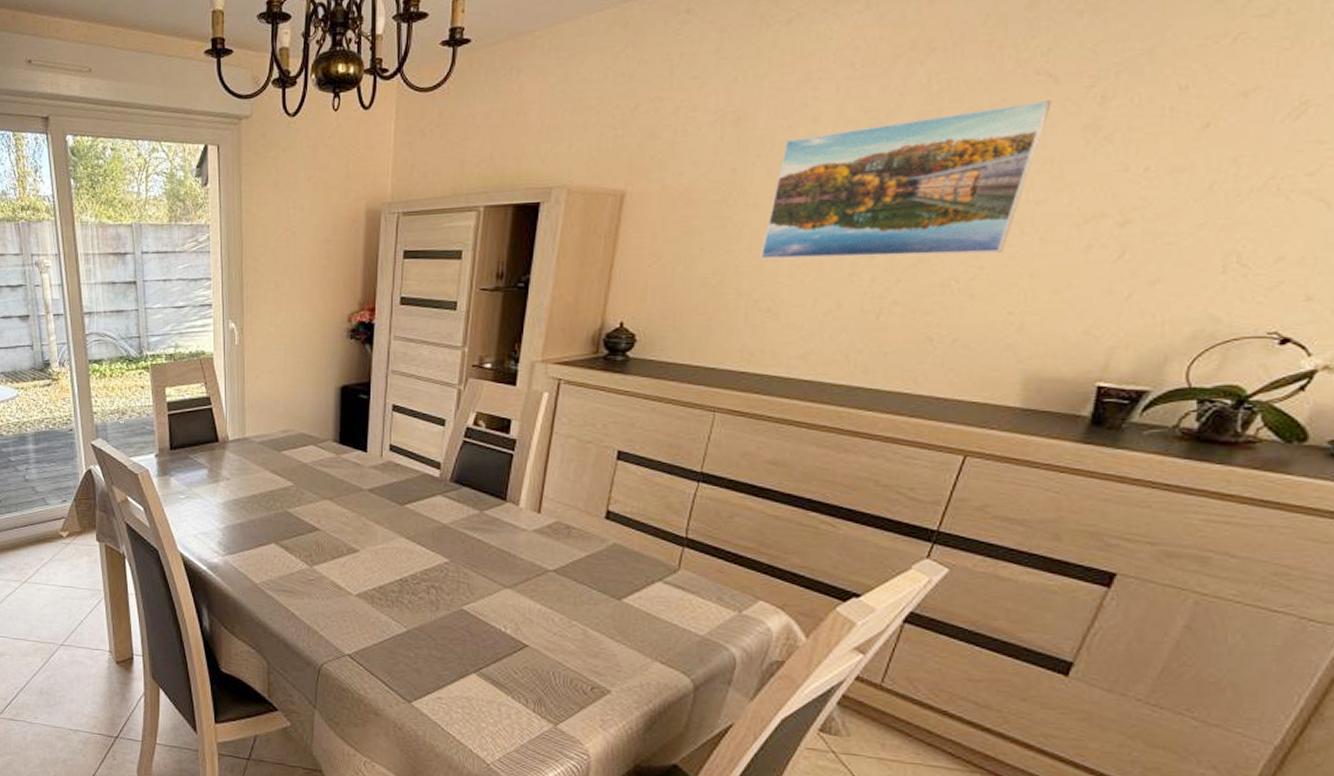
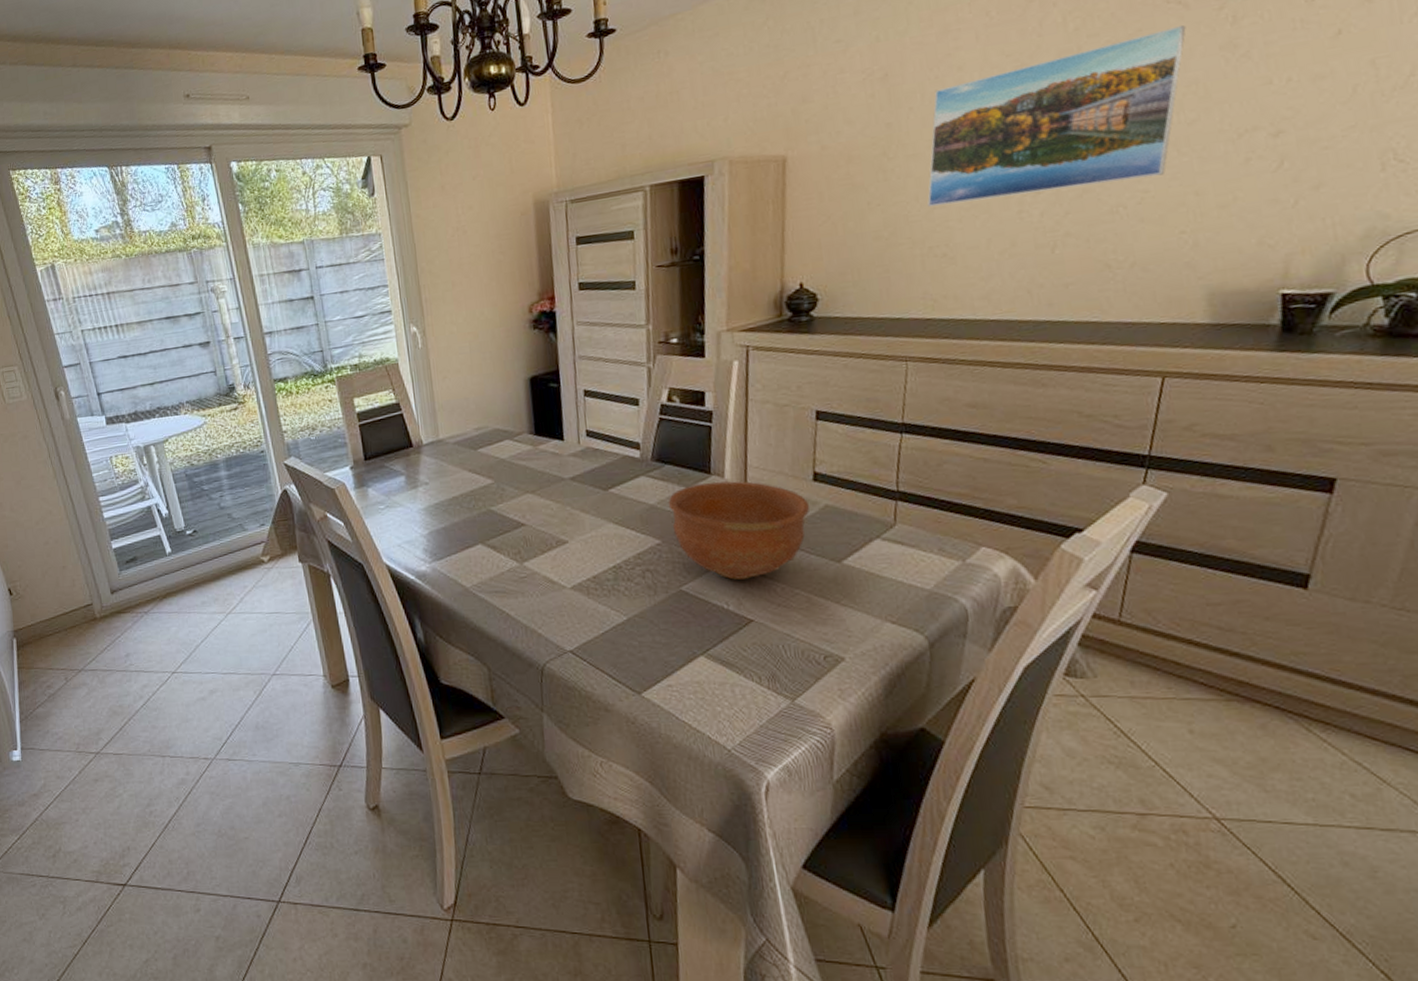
bowl: none [461,509,599,606] -> present [668,481,810,580]

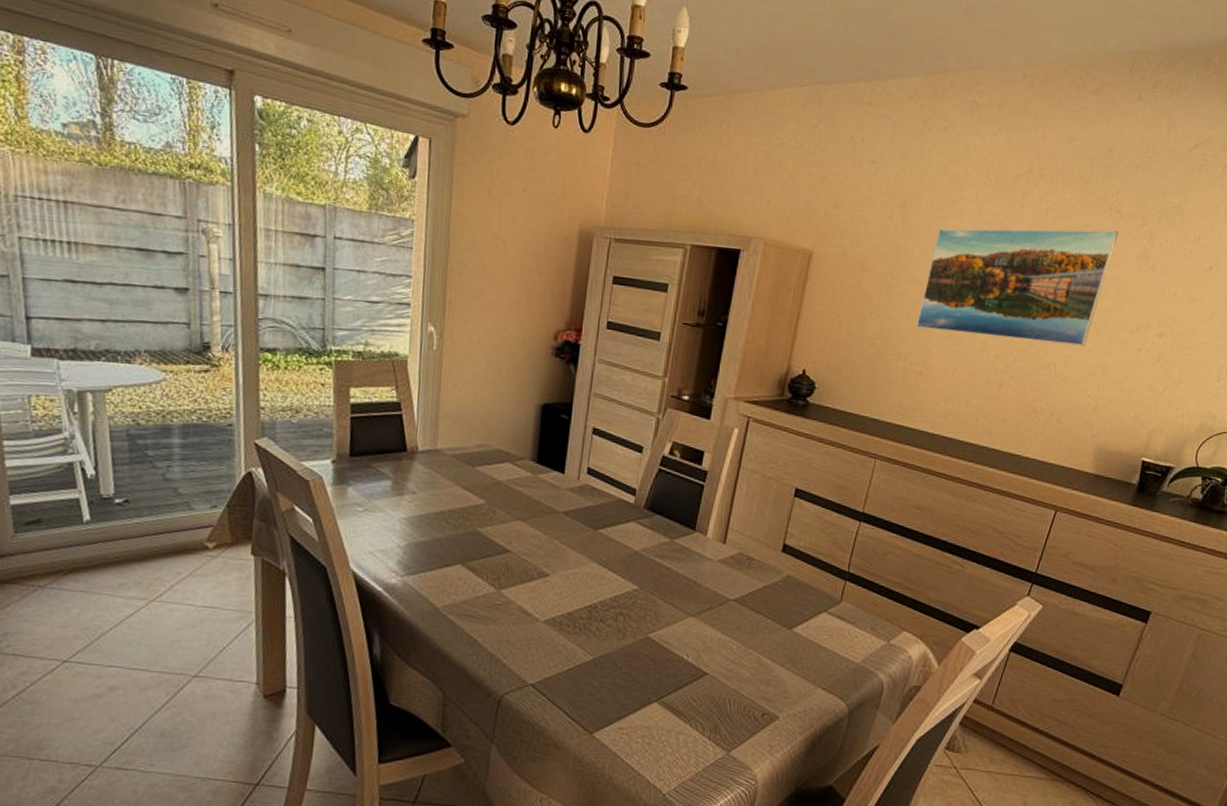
bowl: present [668,481,810,580] -> none [651,538,775,634]

